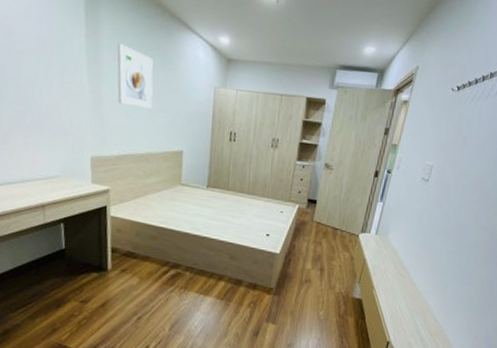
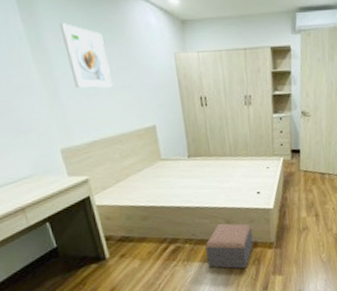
footstool: none [203,259,254,310] -> present [205,223,254,269]

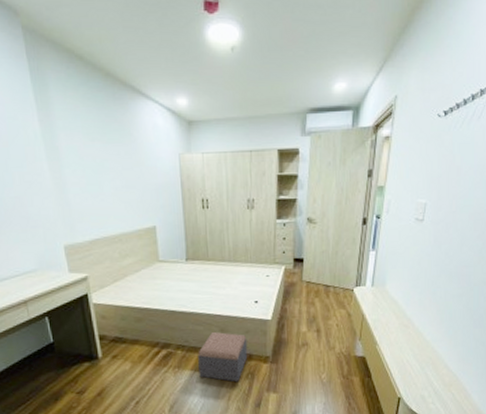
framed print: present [59,23,113,89] -> none [72,123,117,188]

